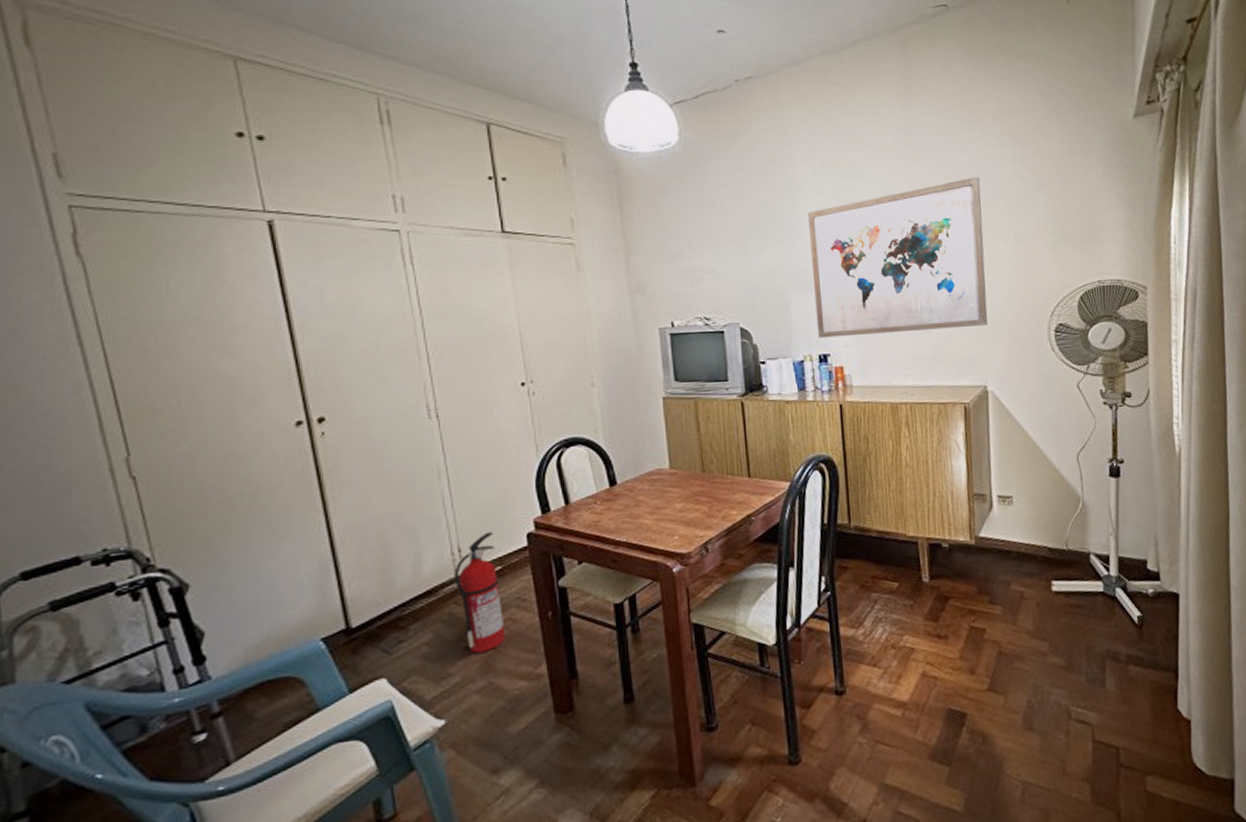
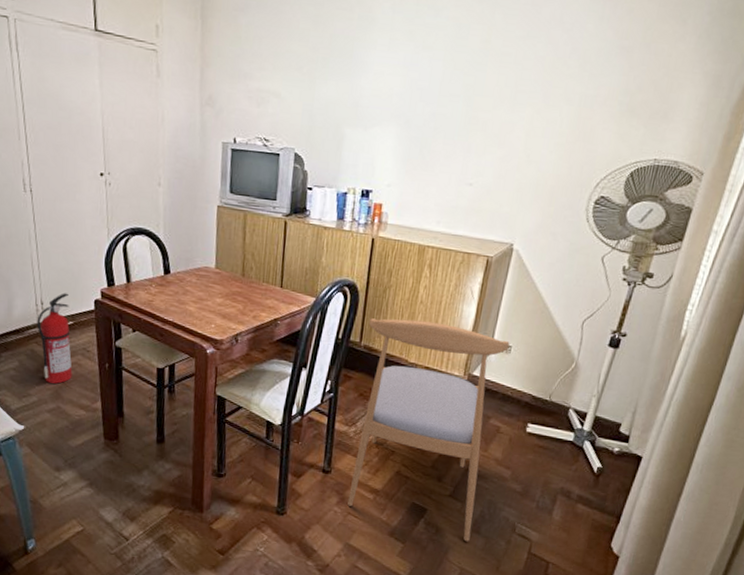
wall art: present [808,177,988,338] -> none [364,31,560,187]
dining chair: none [855,484,1024,745] -> present [348,318,510,542]

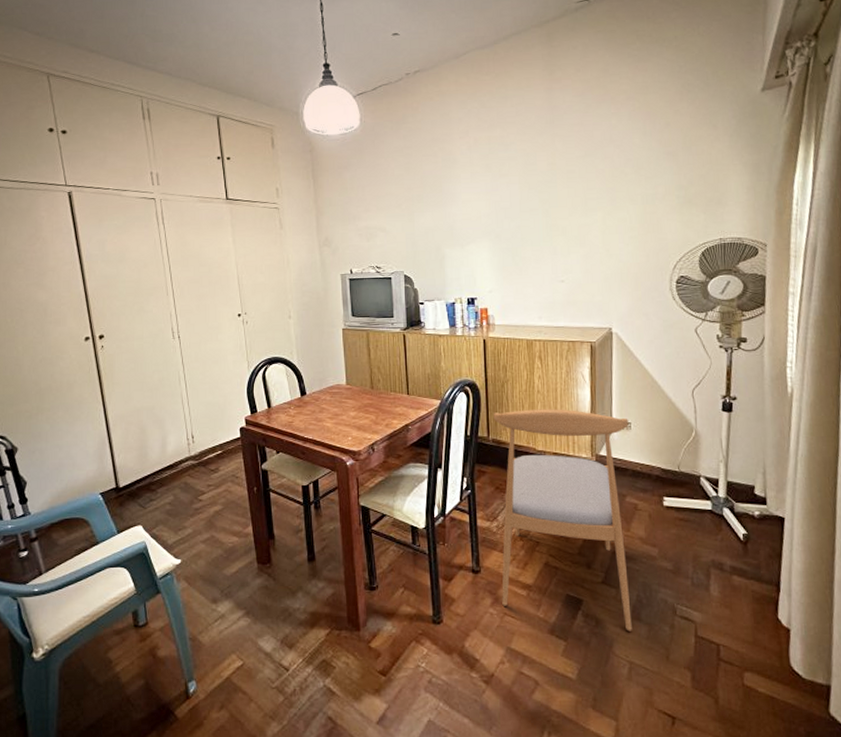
fire extinguisher: present [37,293,73,384] -> none [189,424,224,513]

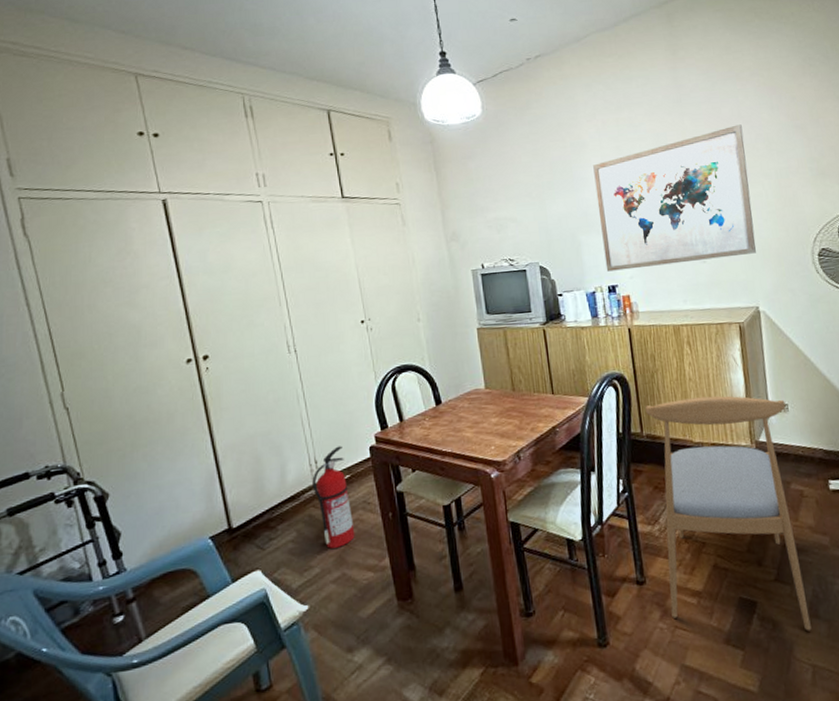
fire extinguisher: none [189,424,224,513] -> present [312,445,355,549]
wall art: none [462,148,615,284] -> present [593,124,756,272]

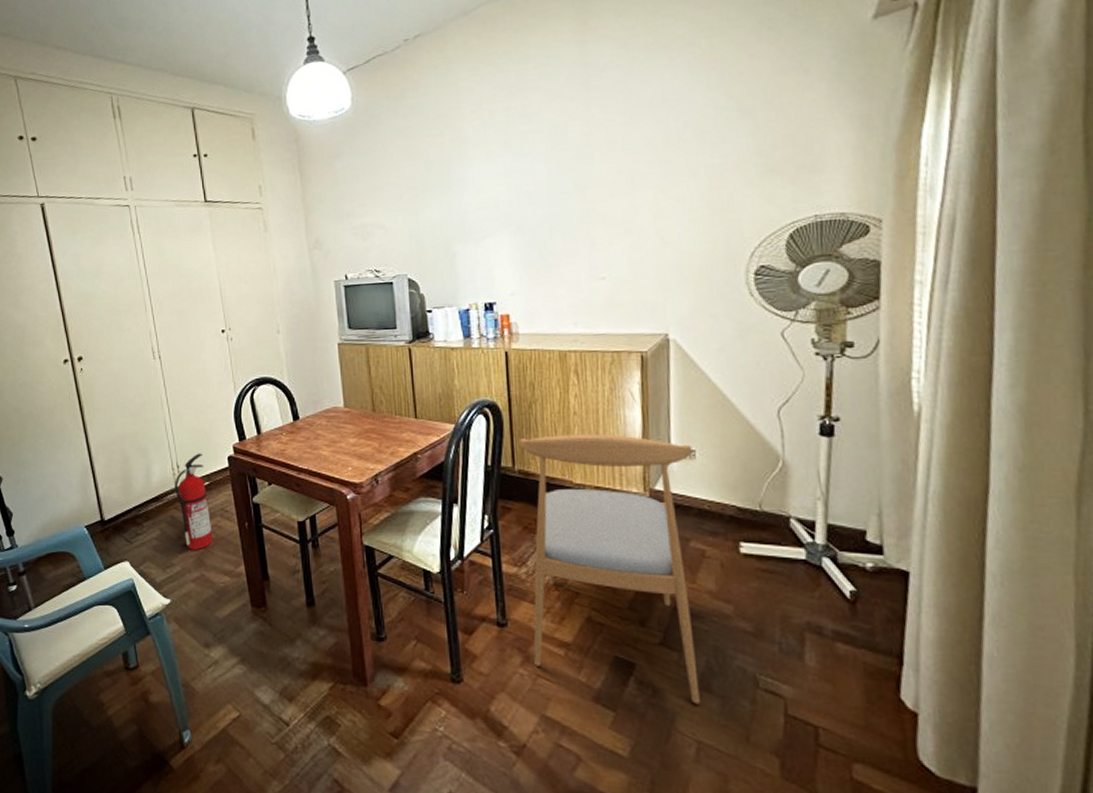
wall art: present [593,124,756,272] -> none [475,110,672,287]

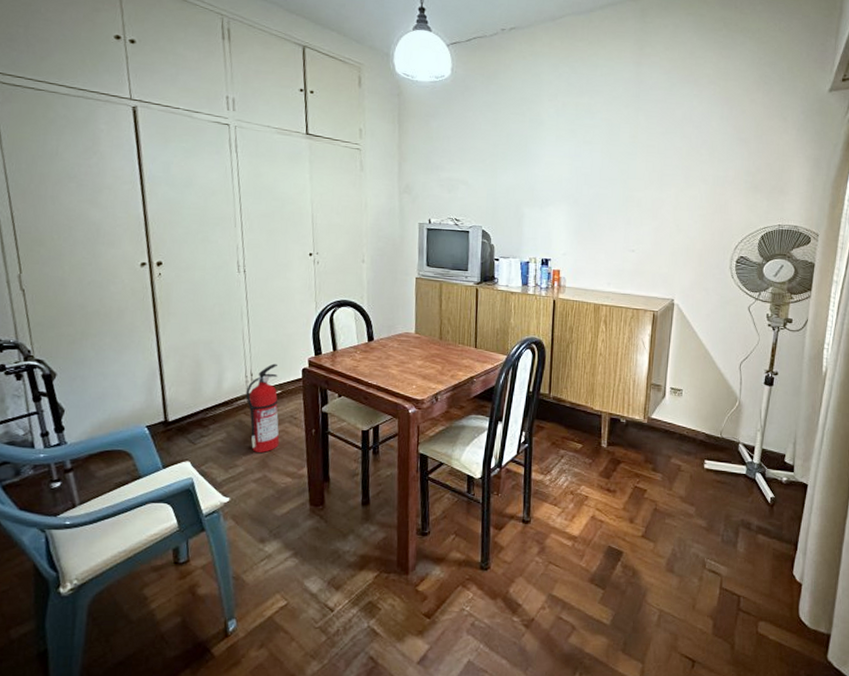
dining chair: present [519,434,700,704] -> none [548,370,681,582]

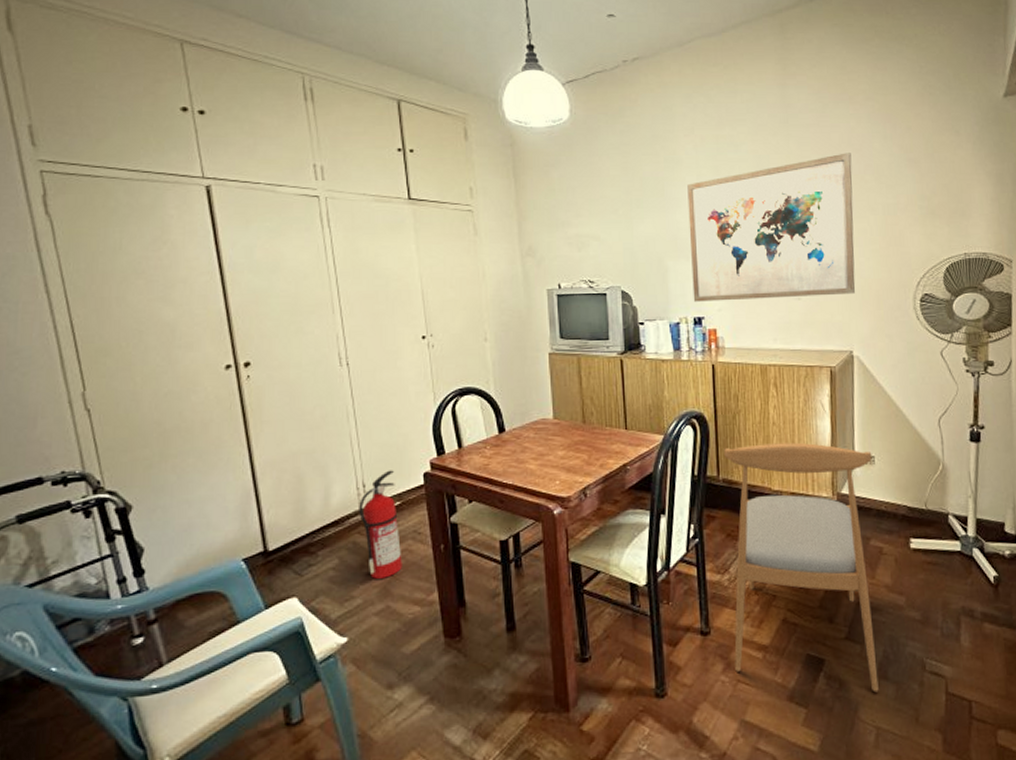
wall art: none [543,128,691,251] -> present [687,153,856,302]
dining chair: none [548,370,681,582] -> present [724,442,879,692]

